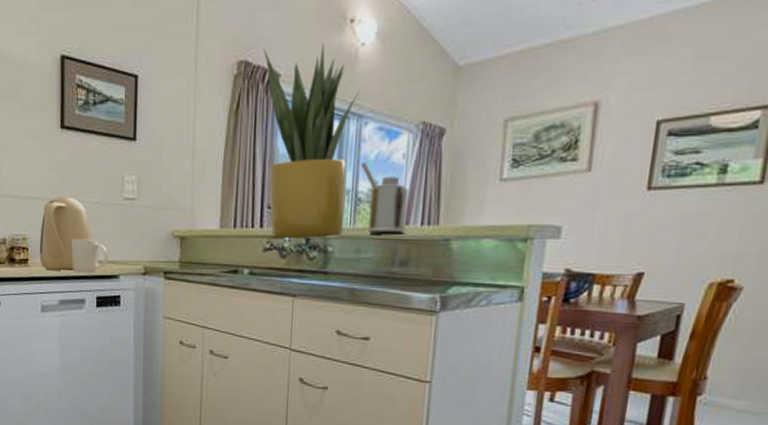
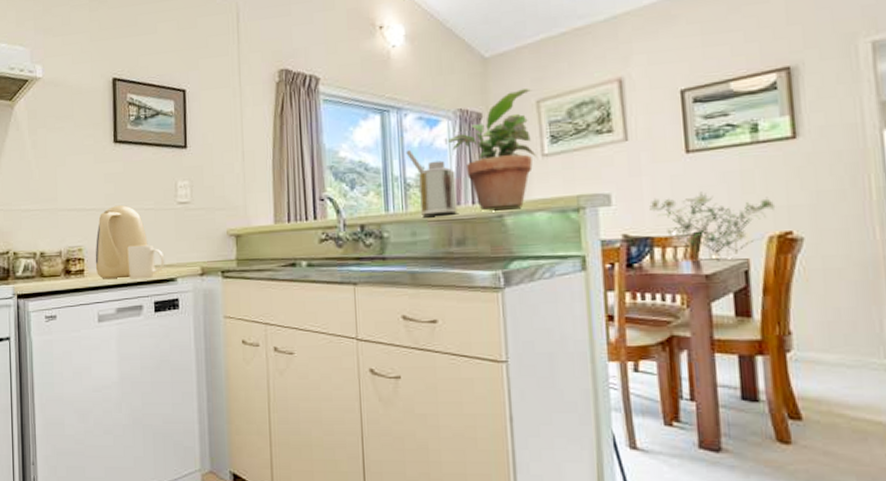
planter: present [263,44,360,239] -> none [302,49,397,229]
potted plant: none [405,105,501,234] -> present [447,88,537,211]
flower bouquet: none [598,231,724,302] -> present [649,191,776,260]

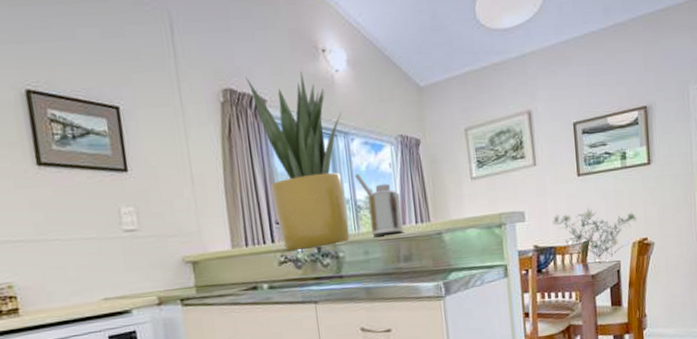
kettle: present [95,204,148,278] -> none [29,235,94,316]
mug: present [127,245,165,280] -> none [69,277,116,315]
planter: none [302,49,397,229] -> present [246,71,350,252]
potted plant: present [447,88,537,211] -> none [391,117,467,230]

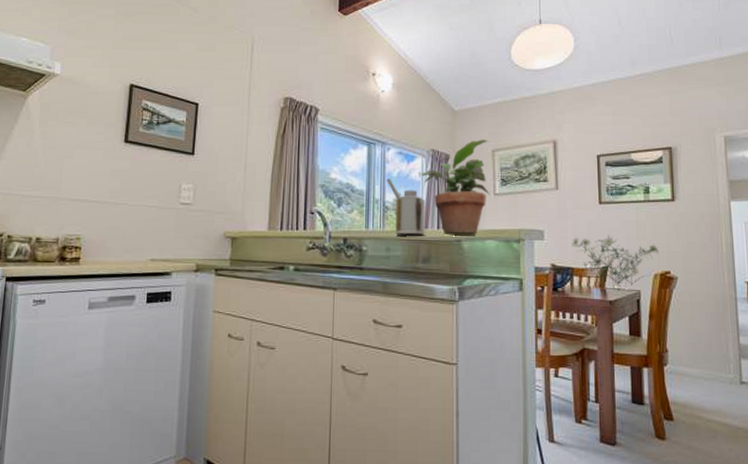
planter: present [246,71,350,252] -> none [305,89,383,240]
potted plant: none [391,117,467,230] -> present [421,139,490,236]

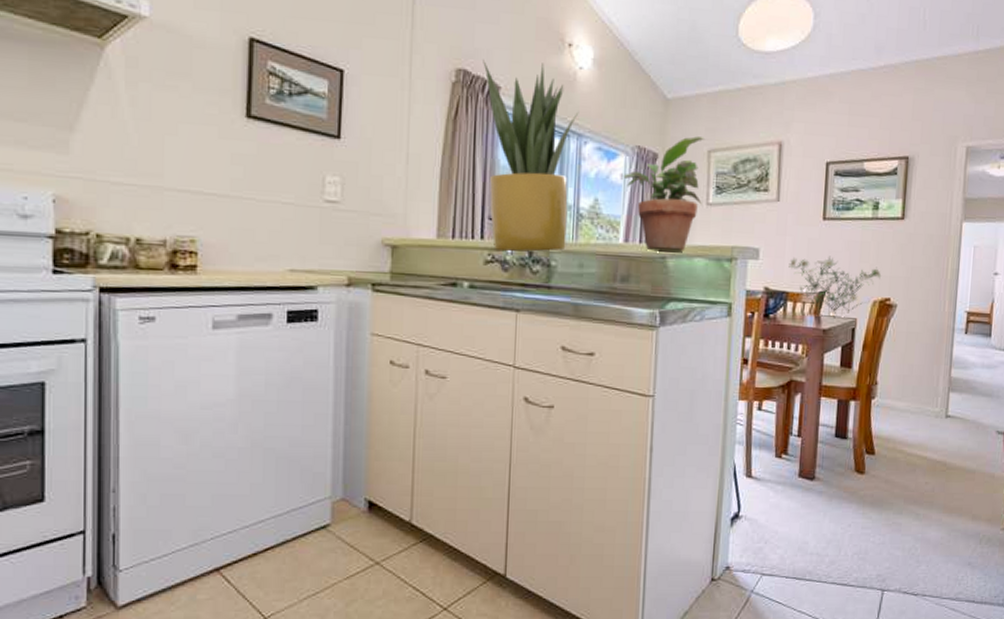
planter: none [305,89,383,240] -> present [483,59,579,252]
soap dispenser: present [386,177,425,237] -> none [582,178,627,252]

